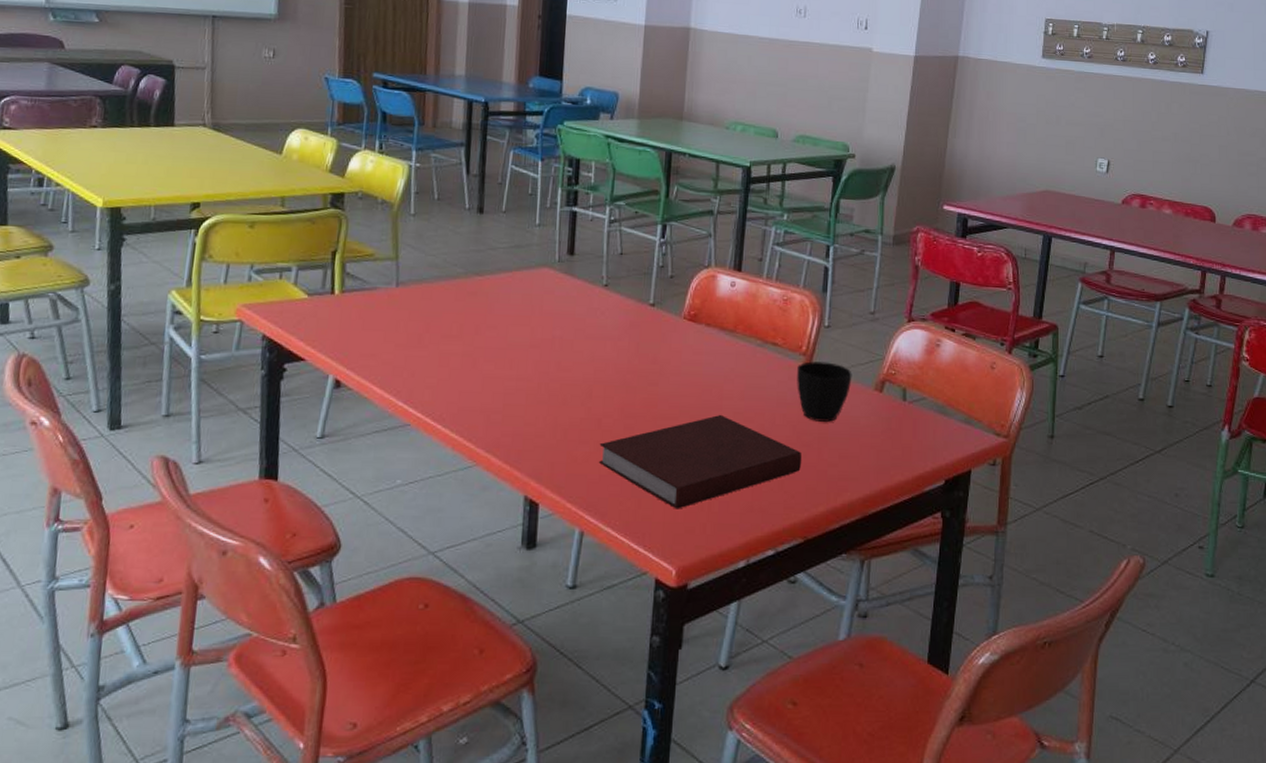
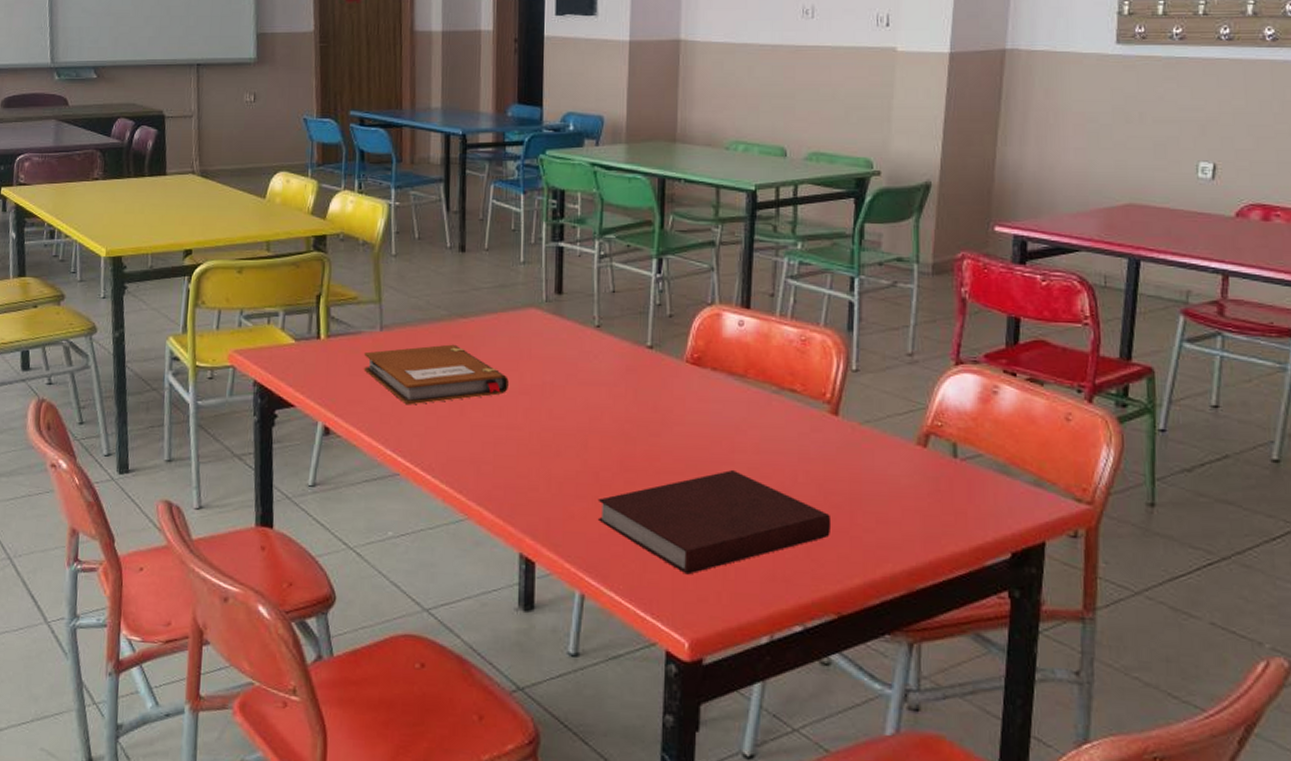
notebook: none [378,300,520,358] -> present [364,344,509,405]
cup: present [797,361,852,422] -> none [821,410,889,481]

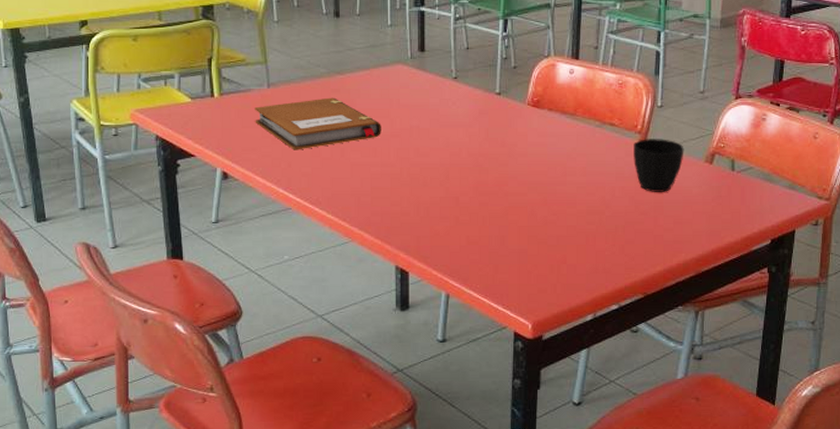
notebook: present [597,469,832,575] -> none [458,189,641,273]
cup: none [821,410,889,481] -> present [633,139,684,192]

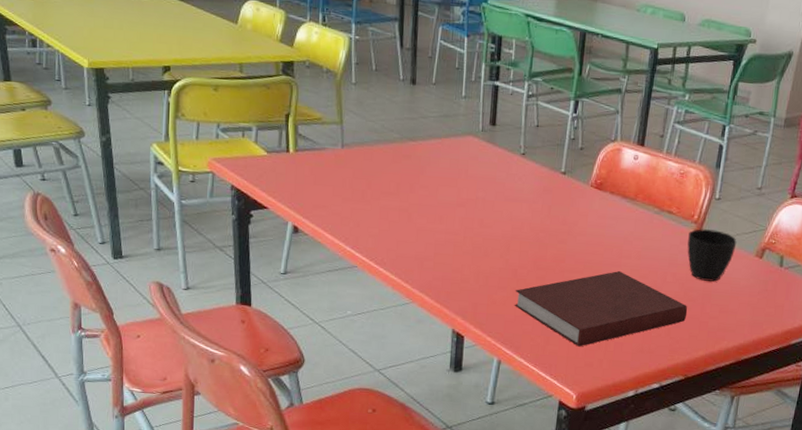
notebook: present [255,97,381,150] -> none [327,162,449,211]
notebook: none [458,189,641,273] -> present [514,270,688,347]

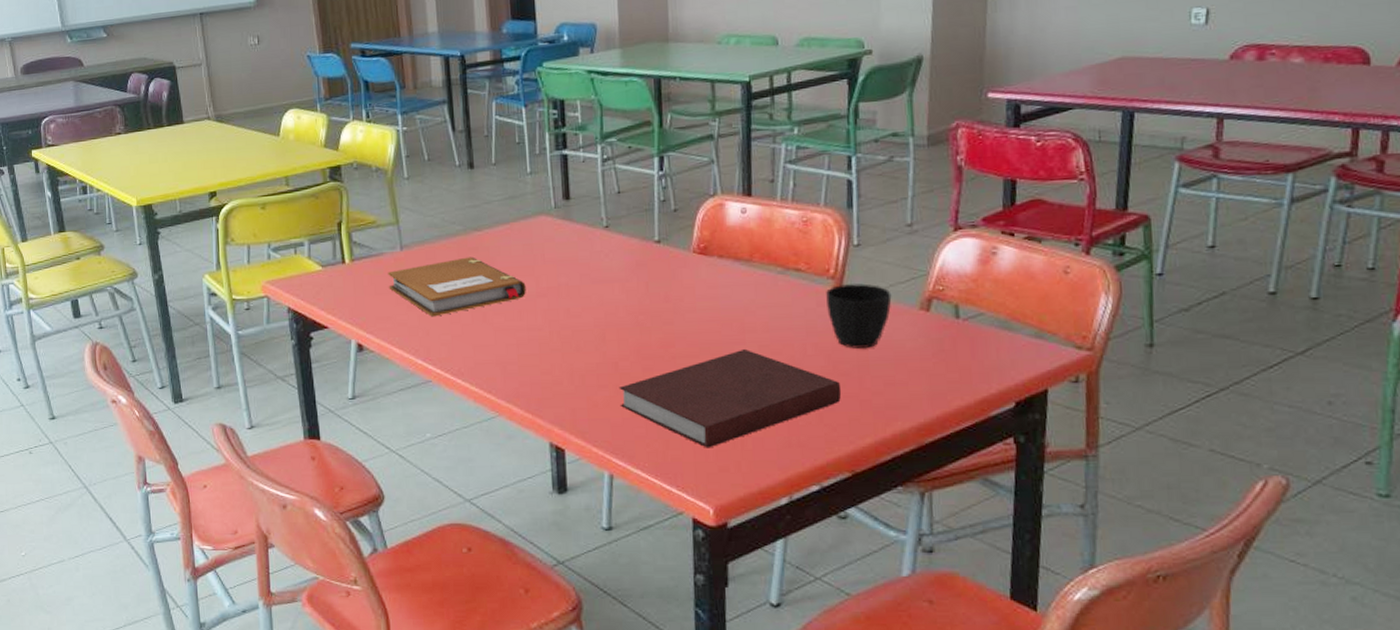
notebook: none [327,162,449,211] -> present [388,256,526,317]

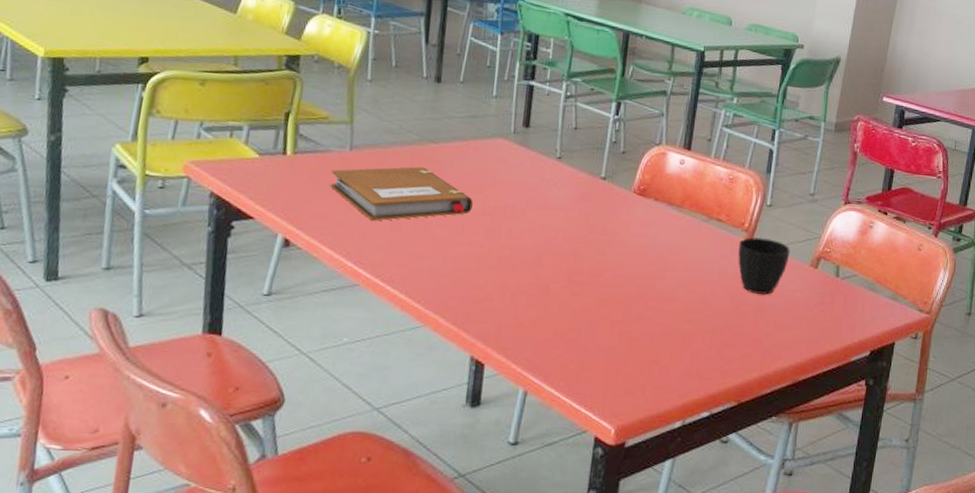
notebook: present [619,348,842,448] -> none [544,284,740,372]

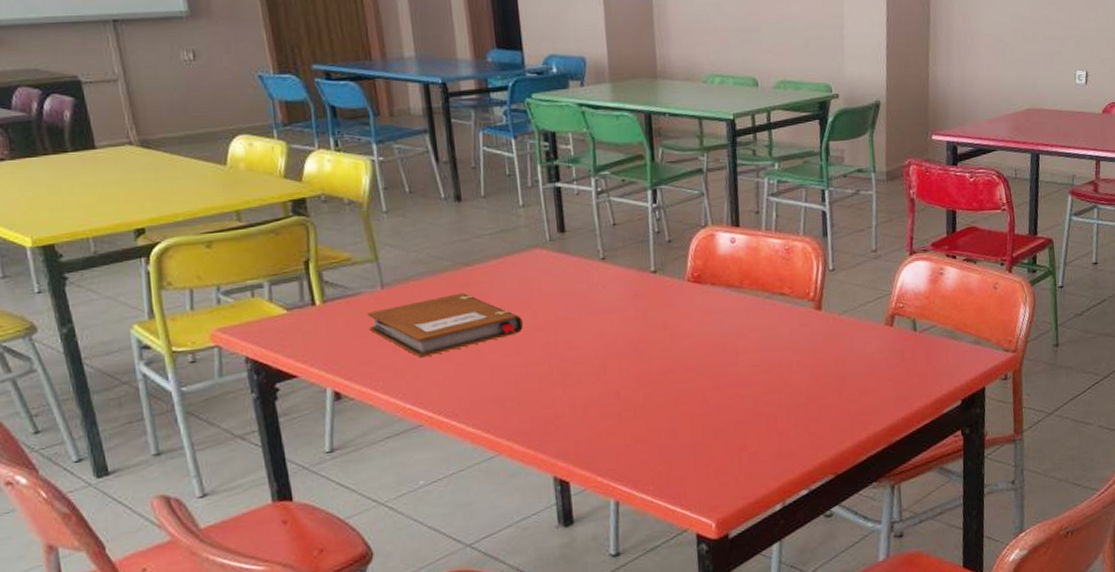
cup: present [738,237,790,295] -> none [807,304,862,363]

